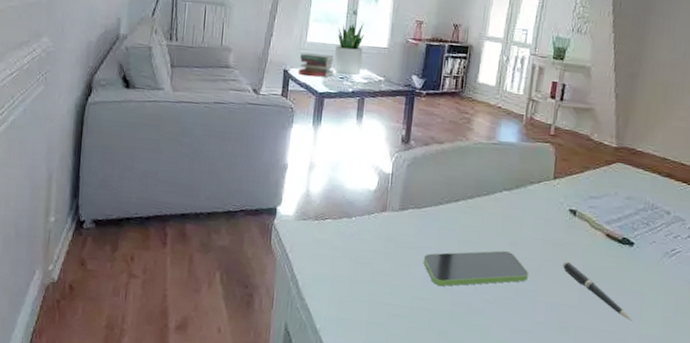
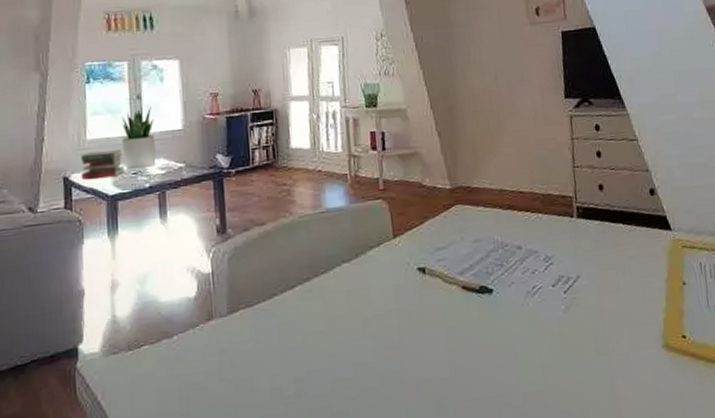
phone: present [423,250,528,286] -> none [266,333,389,394]
pen: present [562,261,633,321] -> none [423,328,511,380]

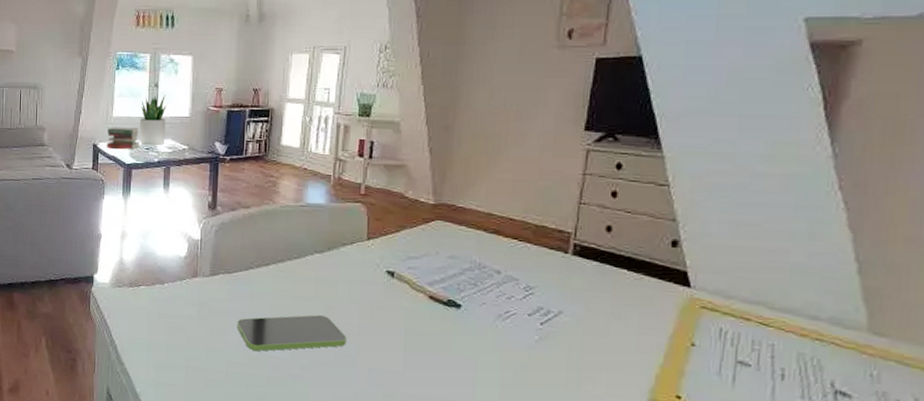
phone: none [266,333,389,394] -> present [237,314,346,351]

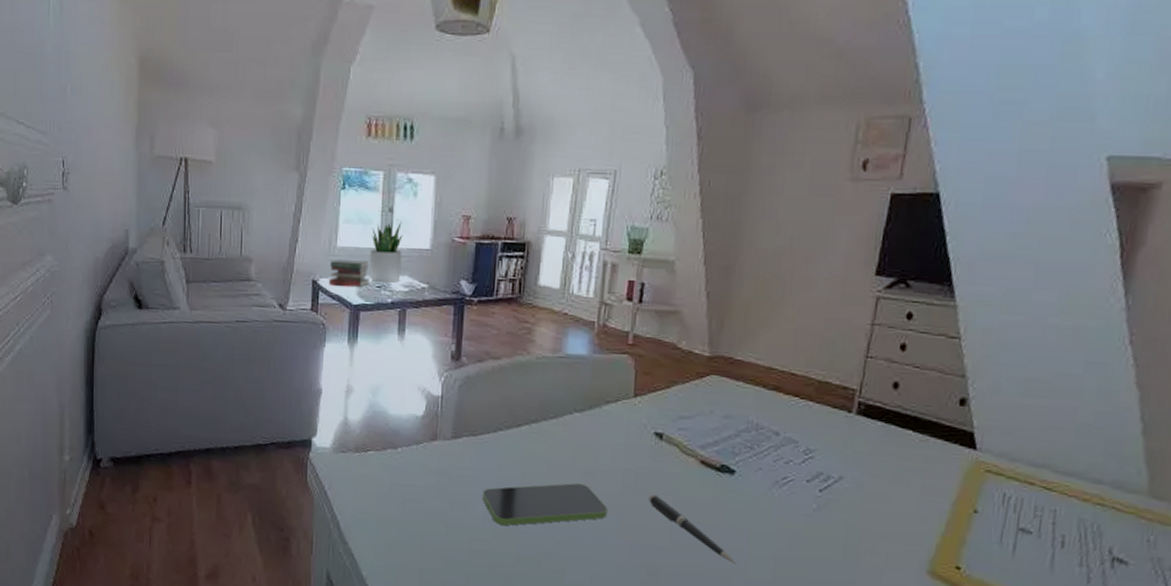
pen: none [383,325,465,389] -> present [648,494,736,564]

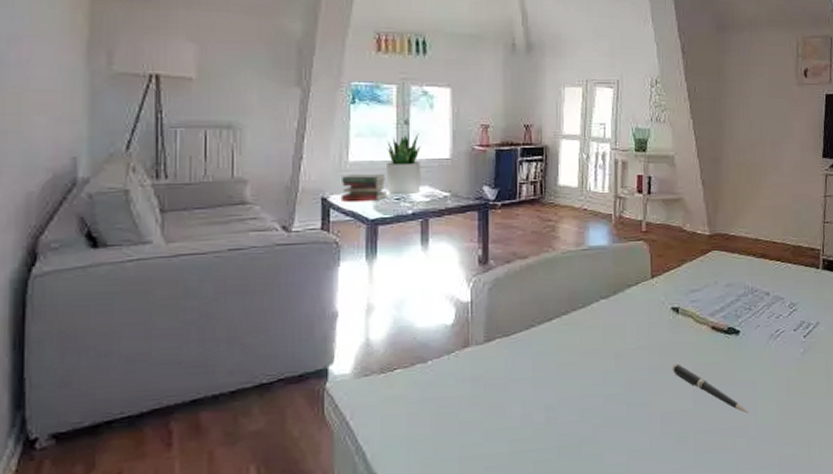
phone: present [482,483,607,526] -> none [519,366,638,420]

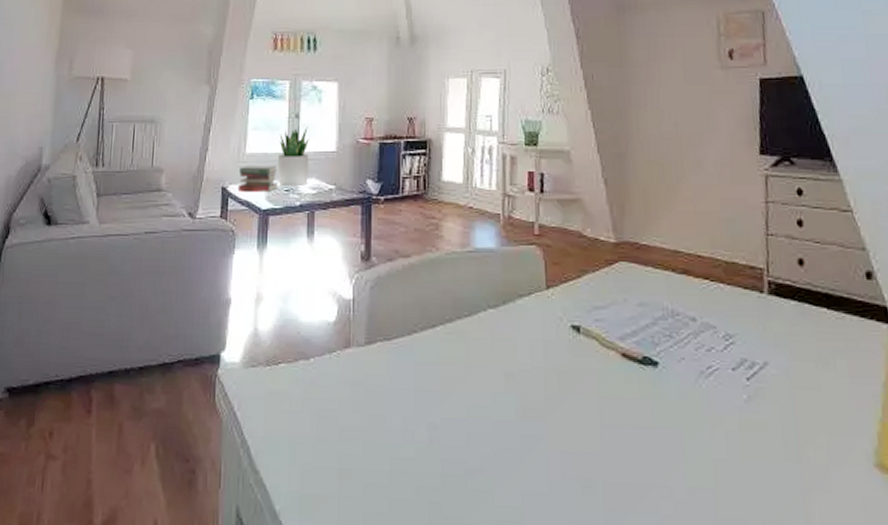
pen: present [672,363,749,414] -> none [573,394,675,469]

